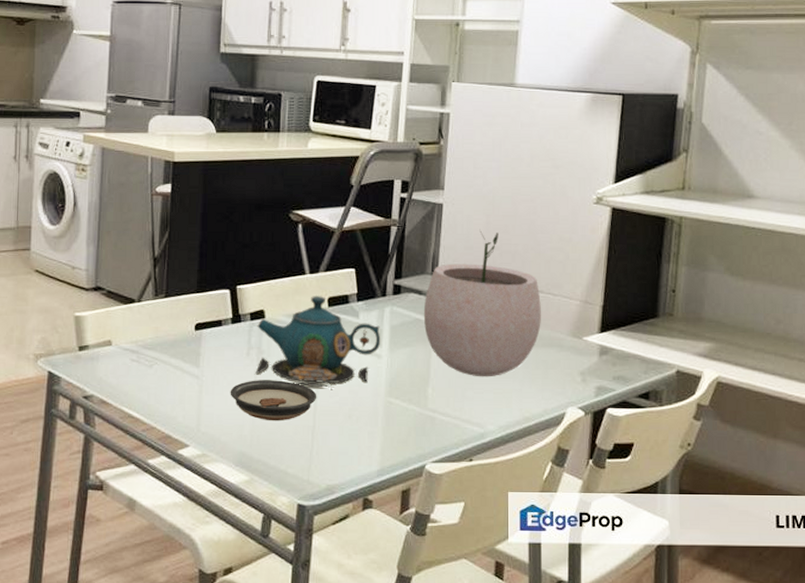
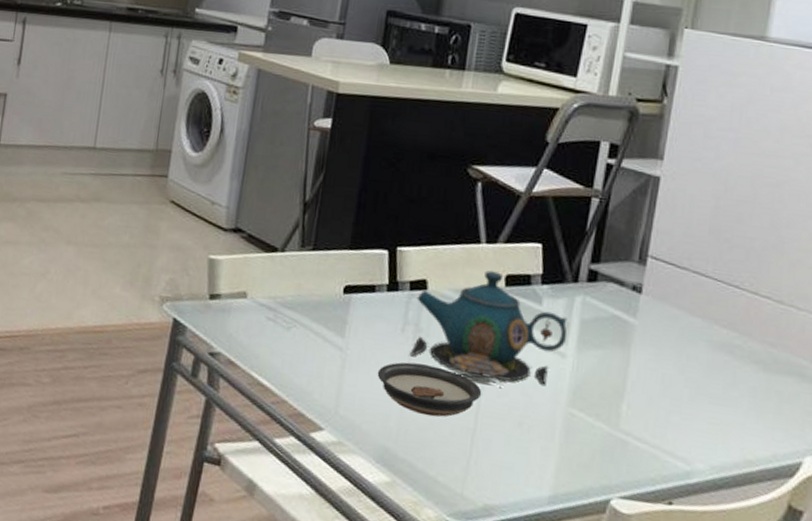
plant pot: present [423,229,541,377] -> none [623,213,780,402]

